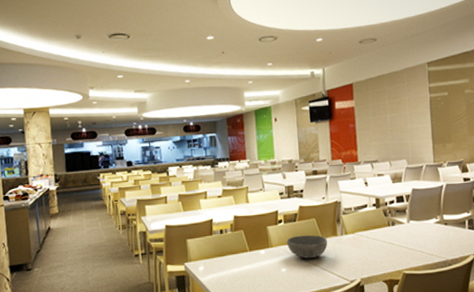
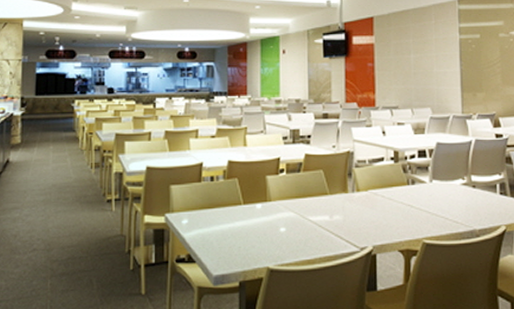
bowl: present [287,235,328,259] -> none [288,189,336,218]

